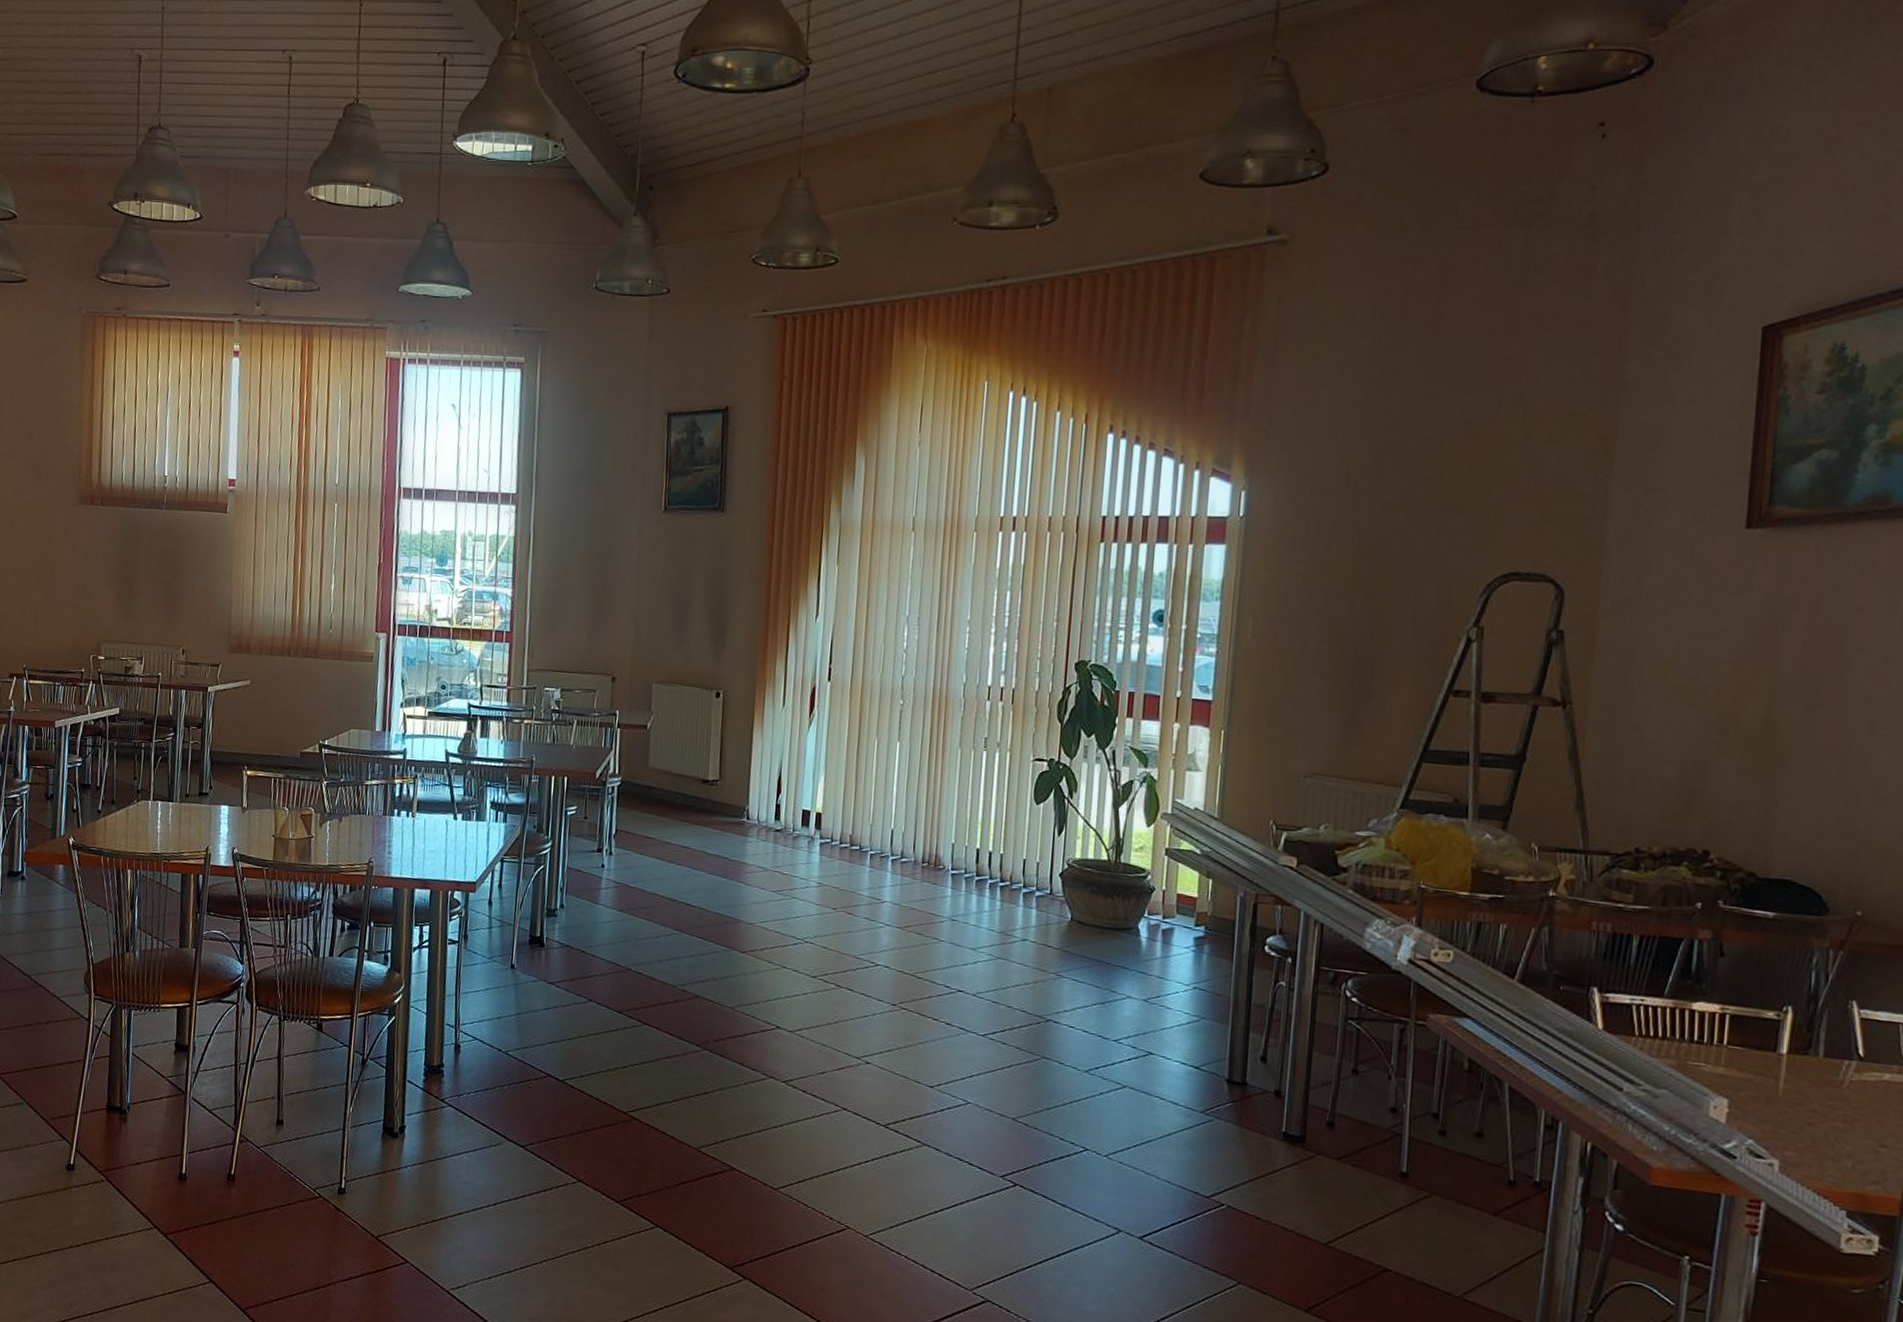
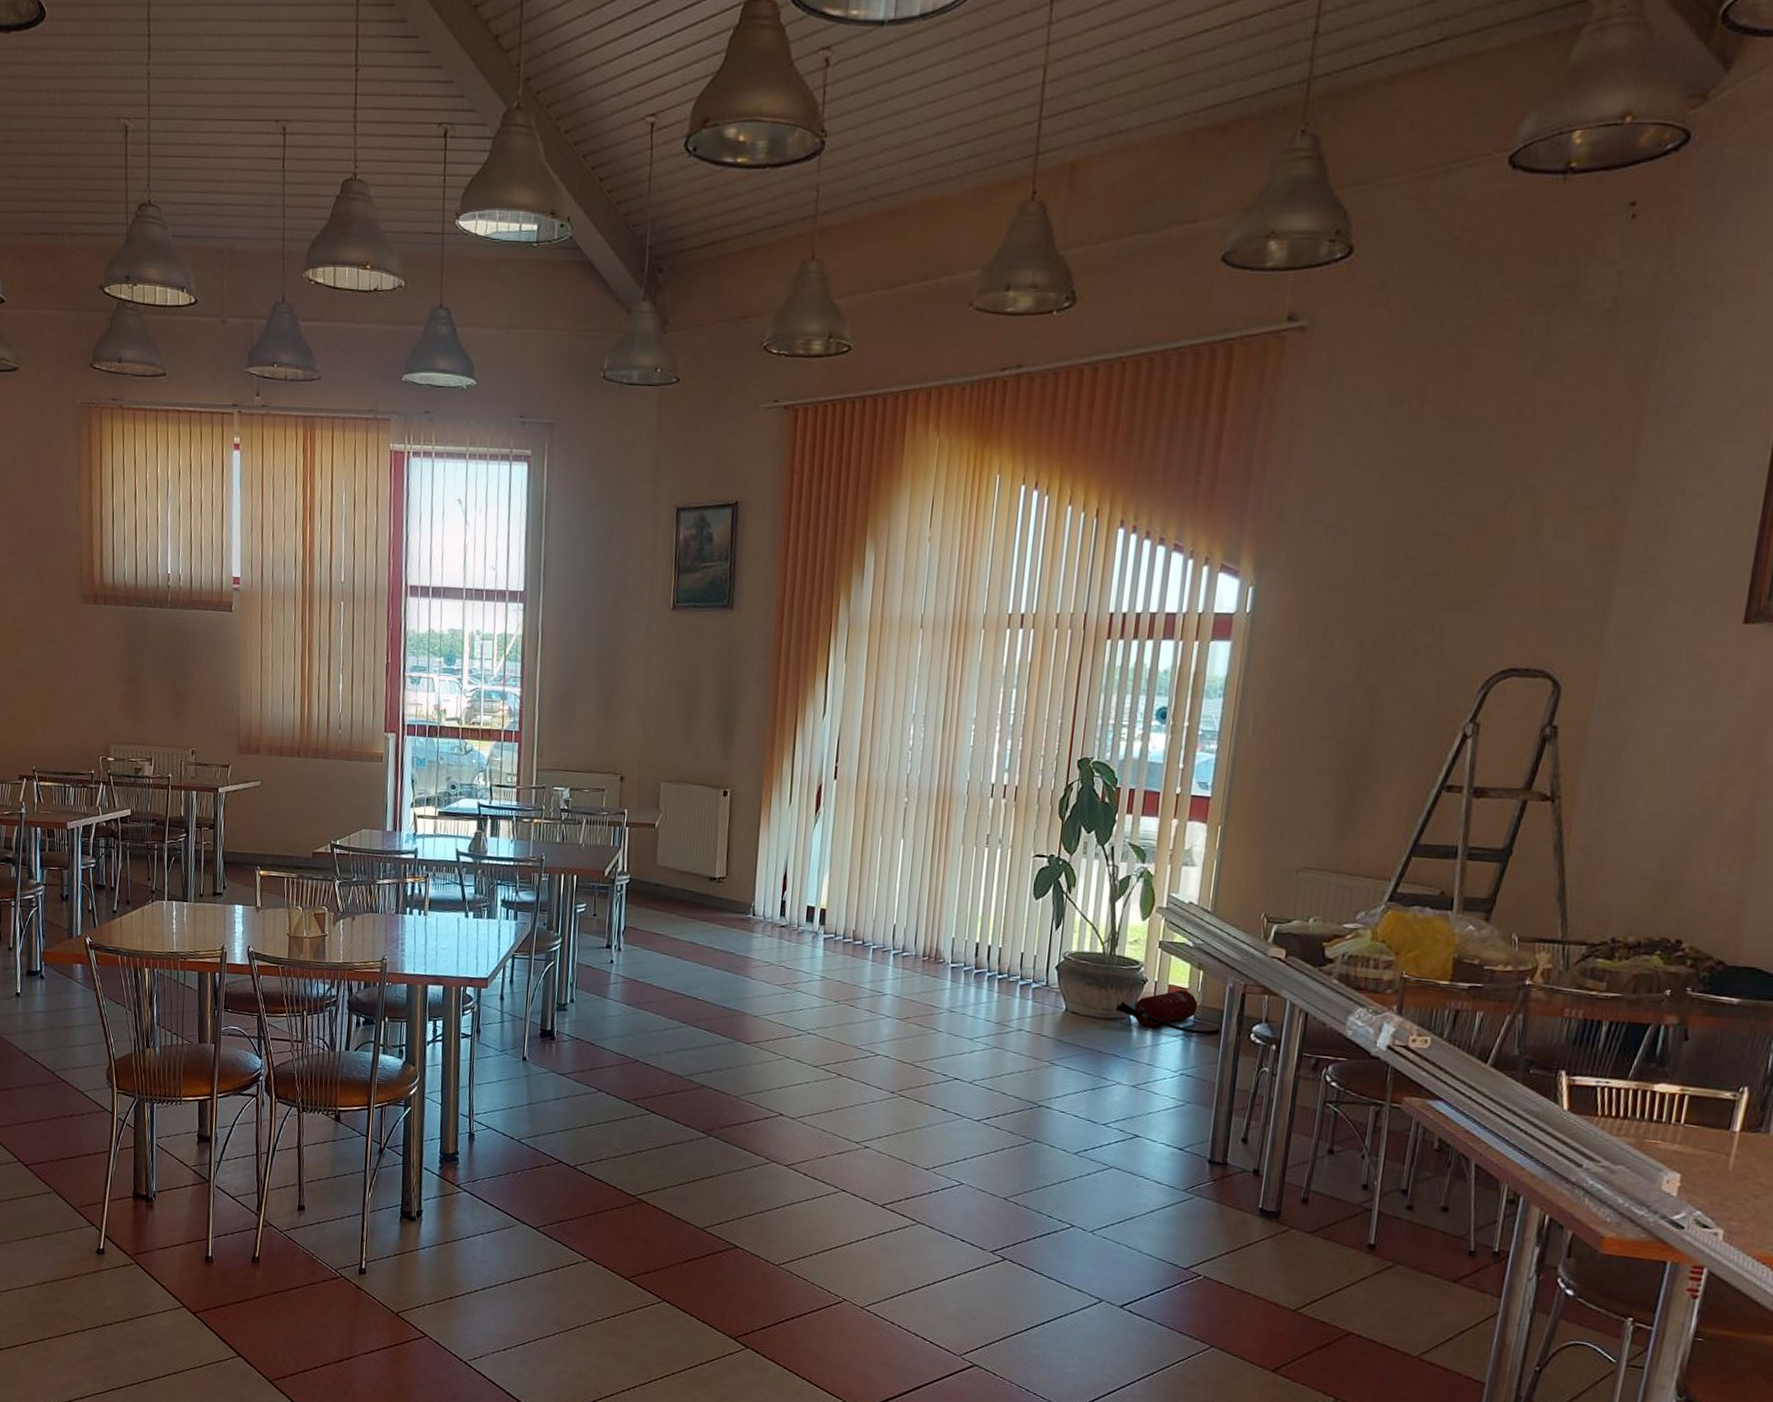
fire extinguisher: none [1123,899,1235,947] -> present [1115,989,1223,1035]

